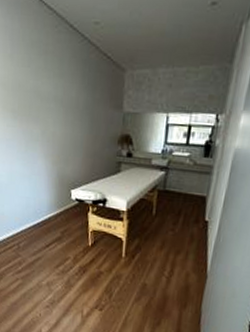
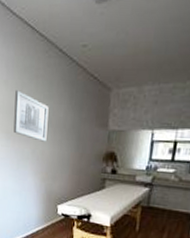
wall art: none [20,66,60,123] -> present [13,90,49,142]

